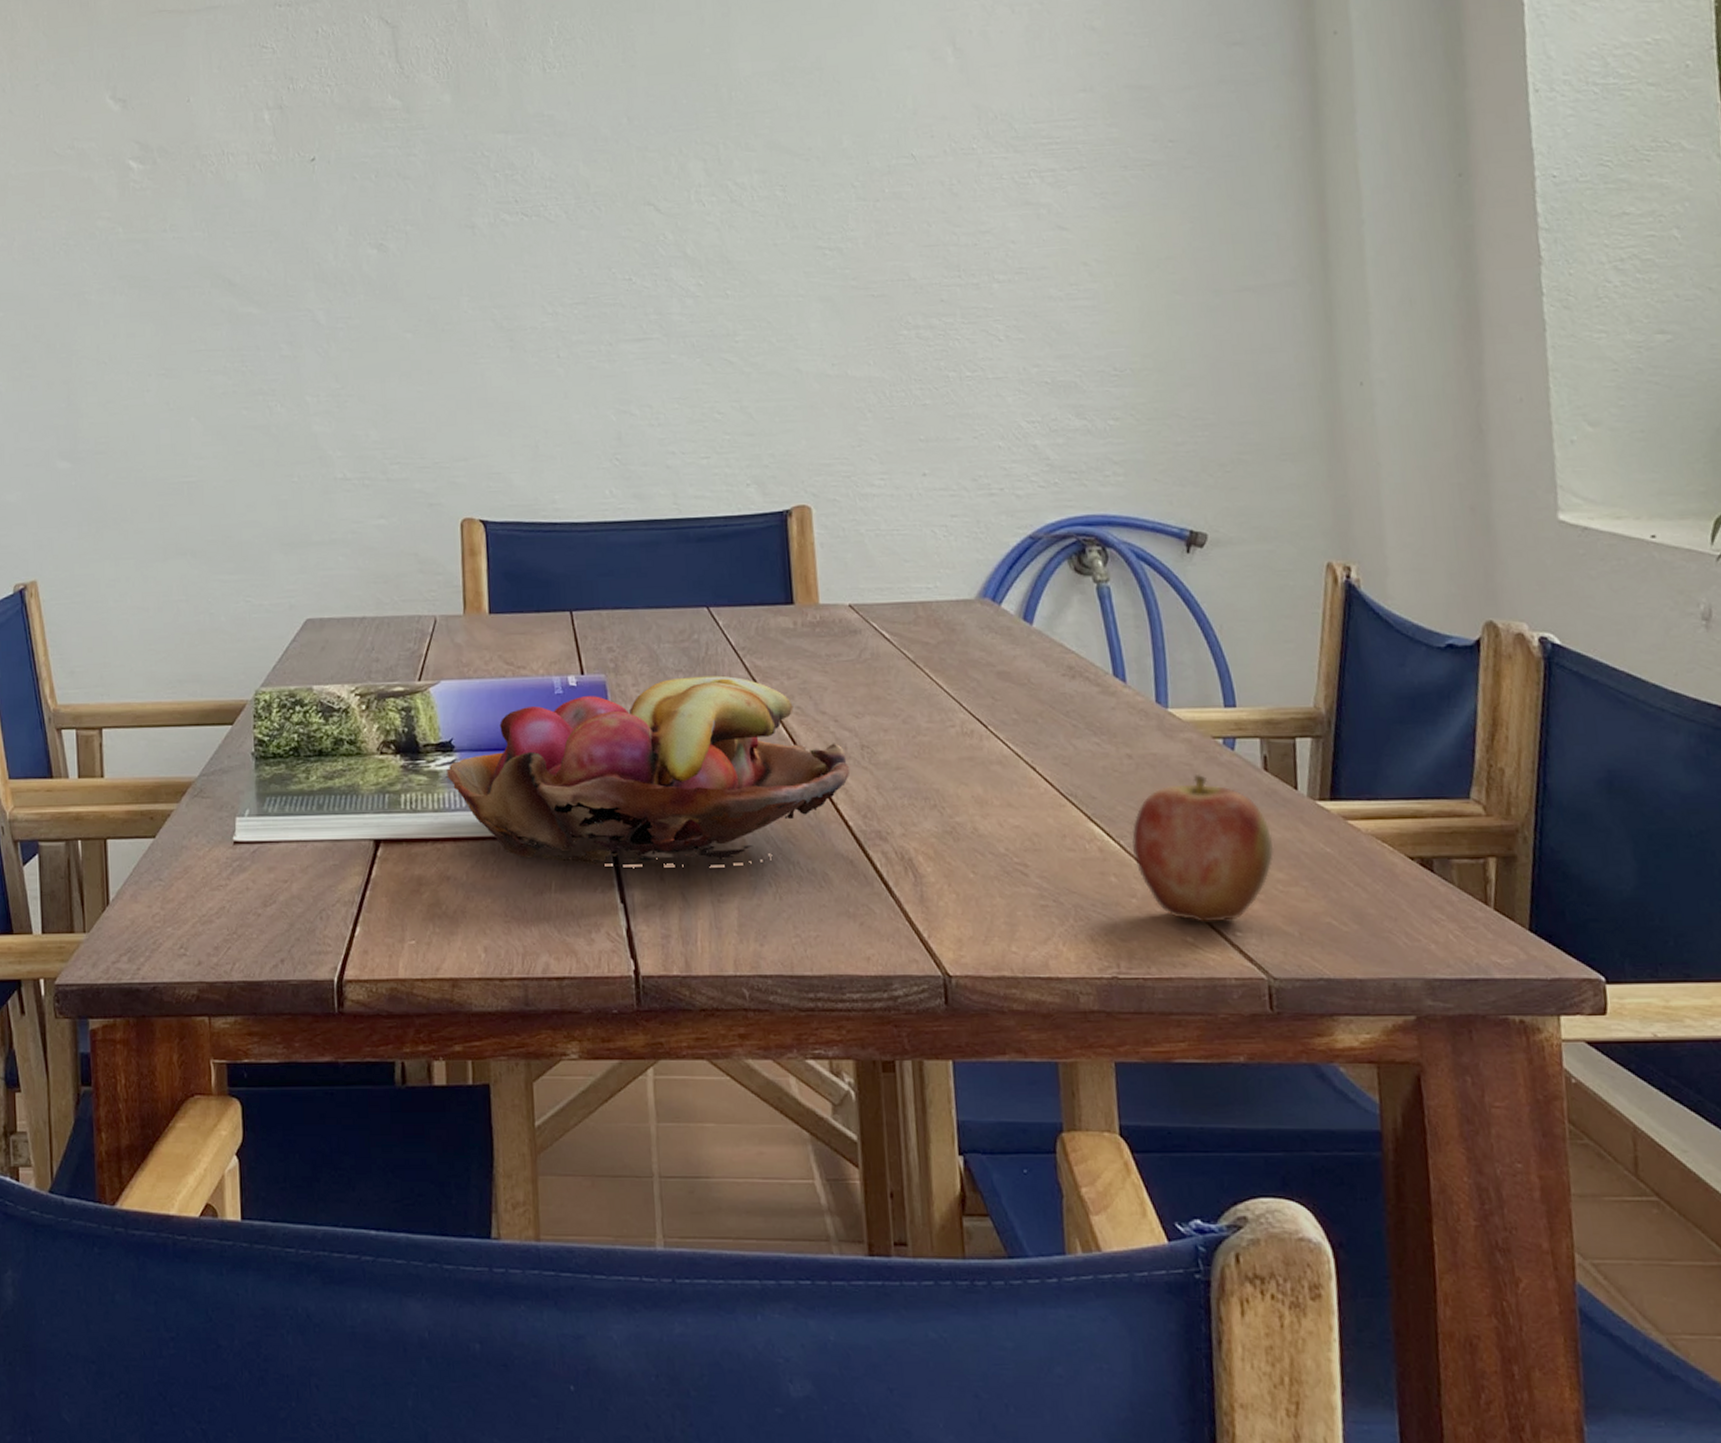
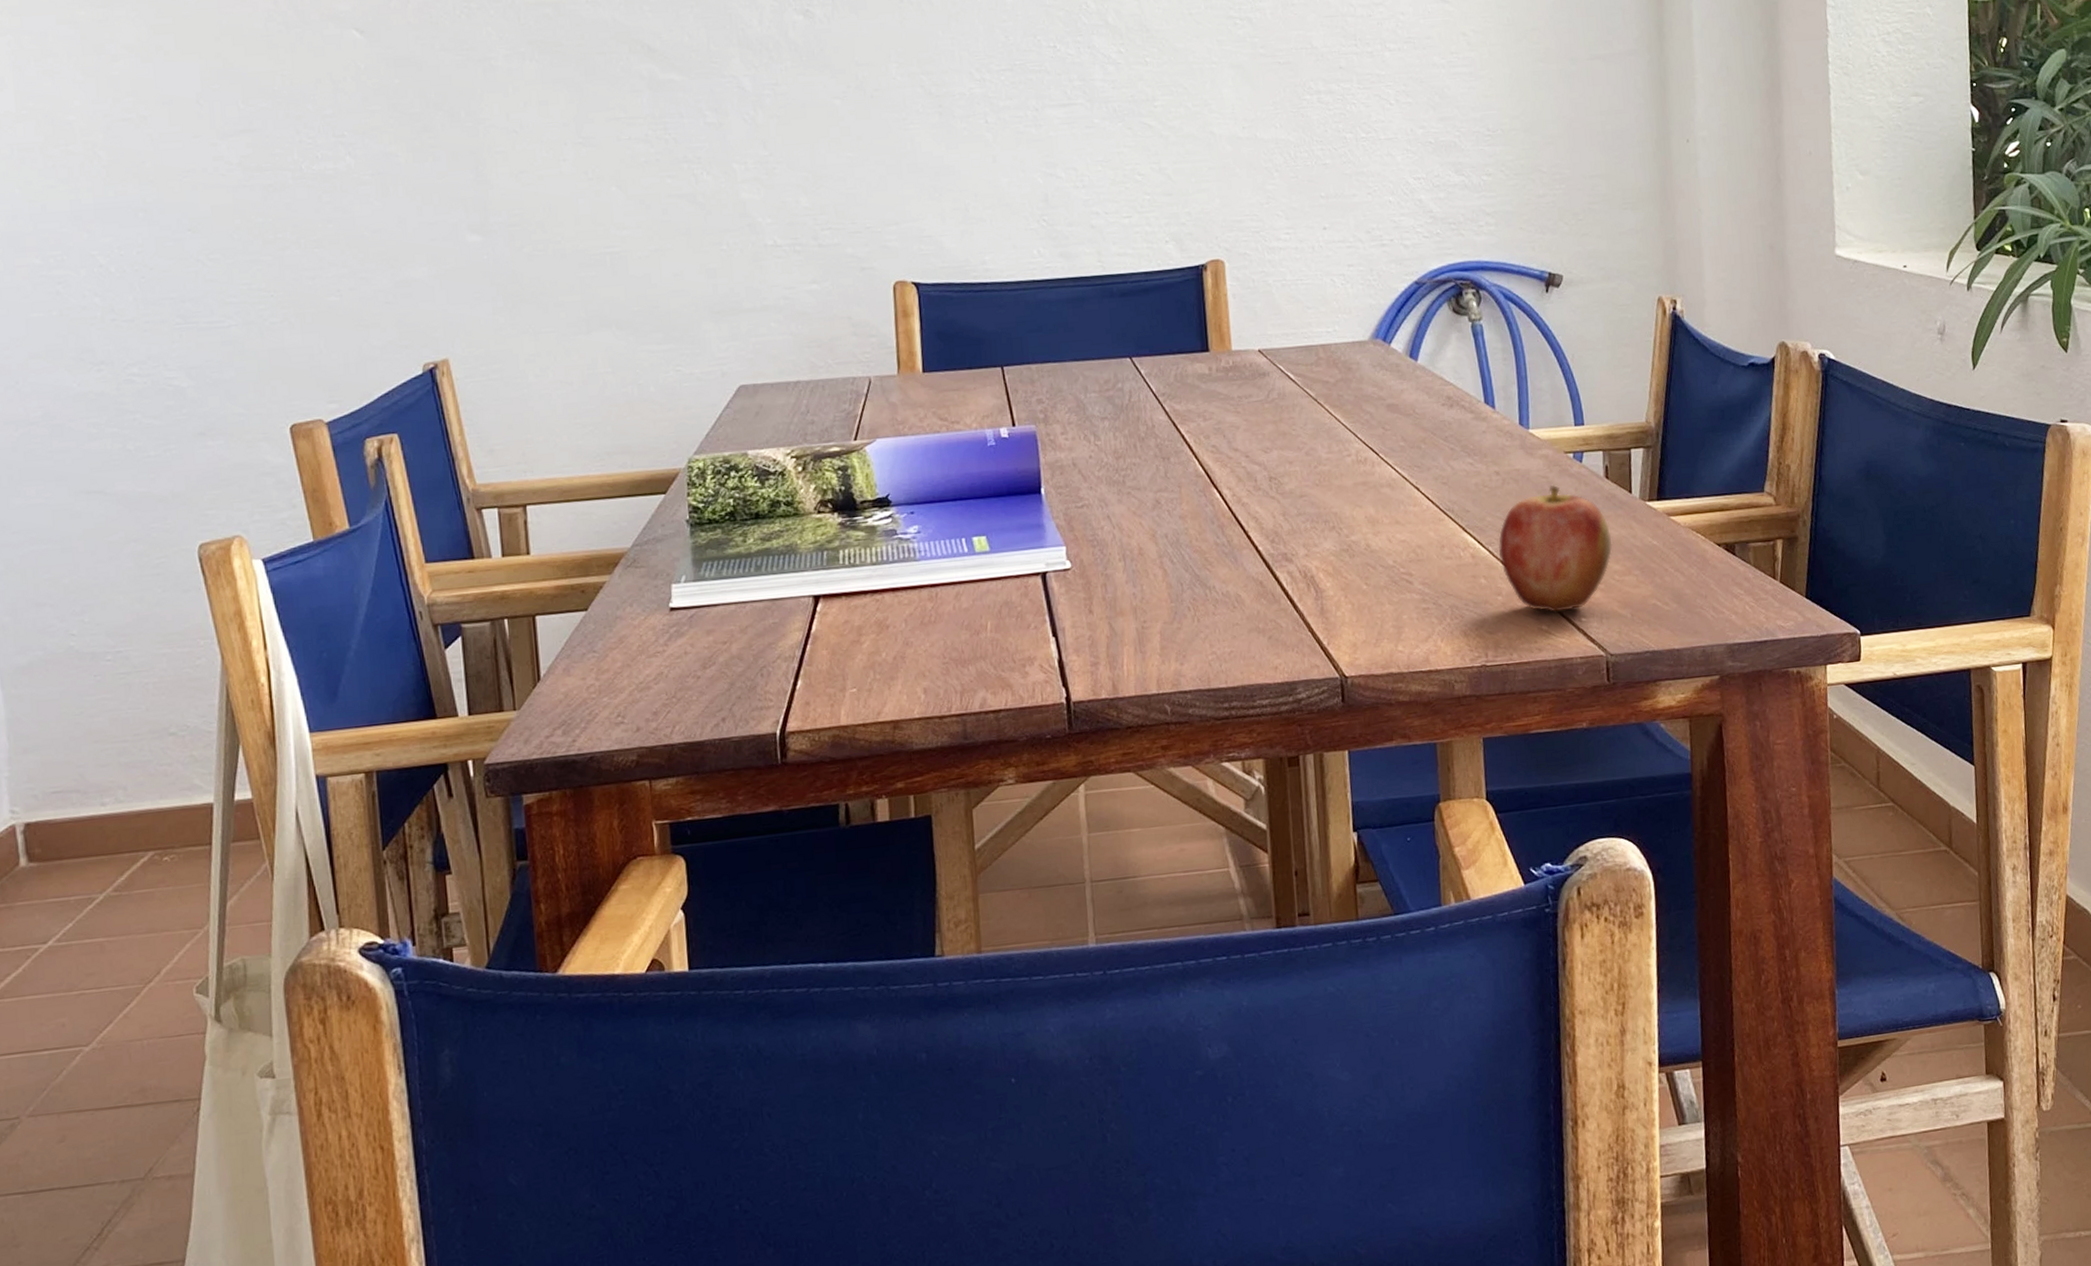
fruit basket: present [446,675,850,867] -> none [884,420,1260,604]

